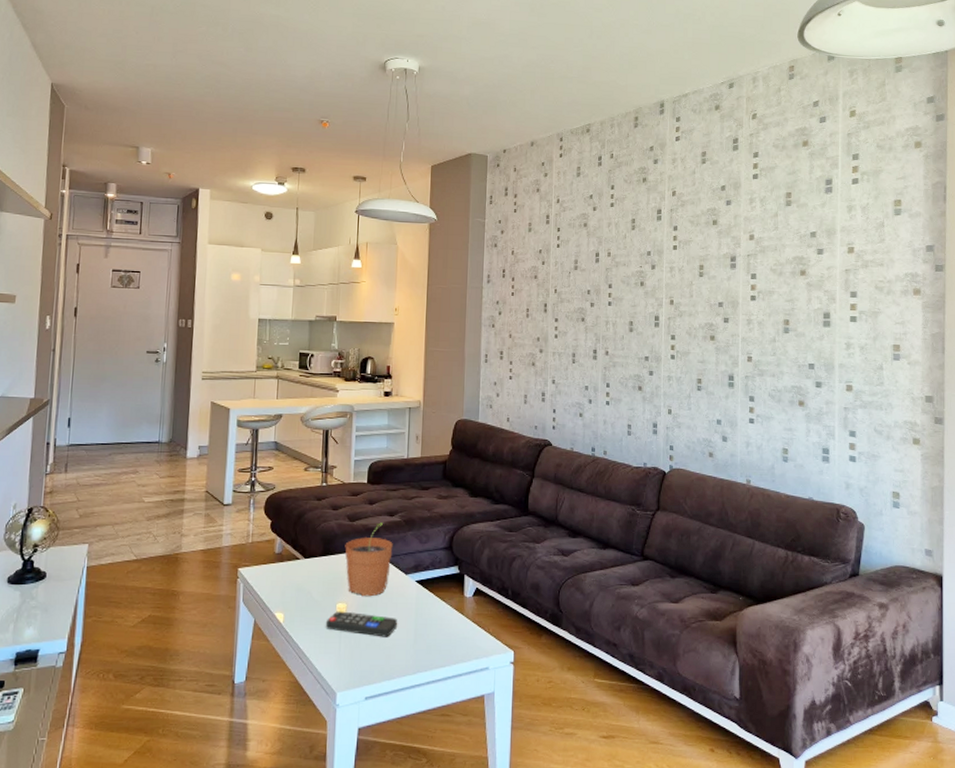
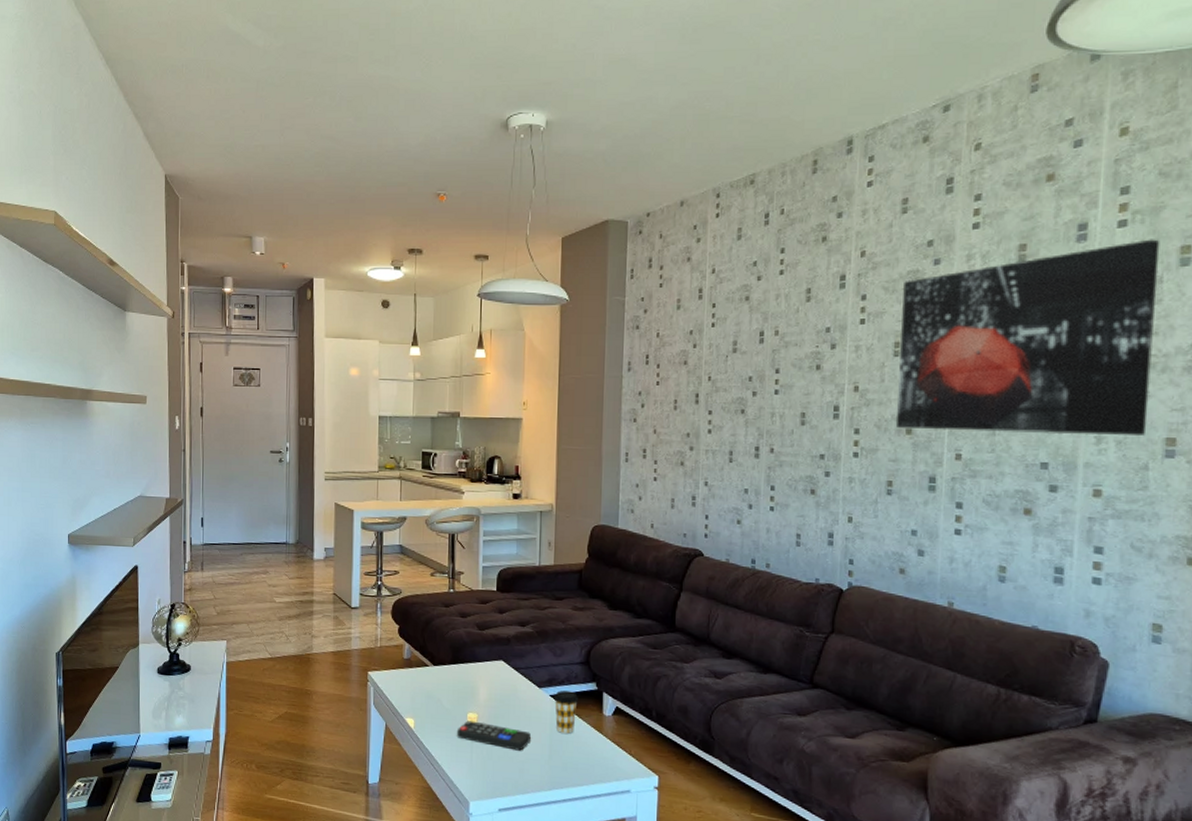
plant pot: present [345,522,393,597] -> none [474,633,525,709]
coffee cup: none [419,576,443,617] -> present [553,690,579,734]
wall art: none [702,194,881,343] -> present [895,239,1160,435]

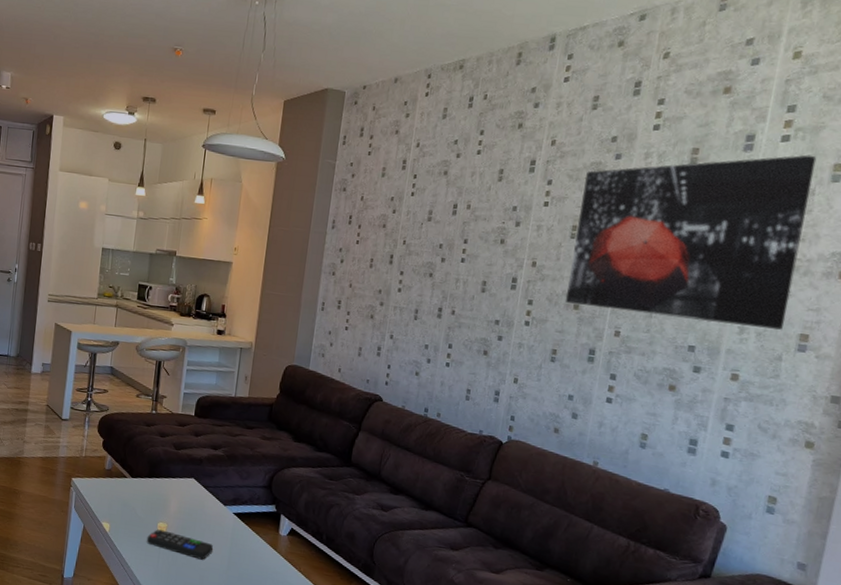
coffee cup: present [553,690,579,734] -> none [236,509,259,549]

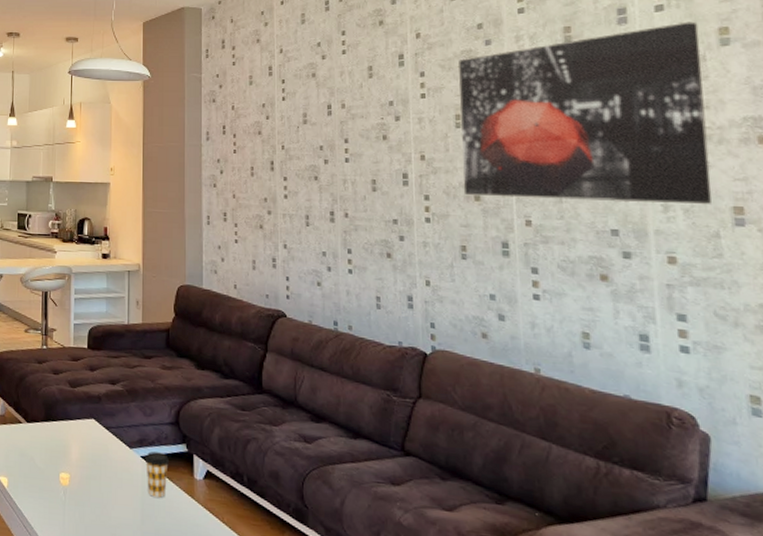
remote control: present [146,529,213,560] -> none [49,481,122,515]
coffee cup: none [236,509,259,549] -> present [144,451,170,498]

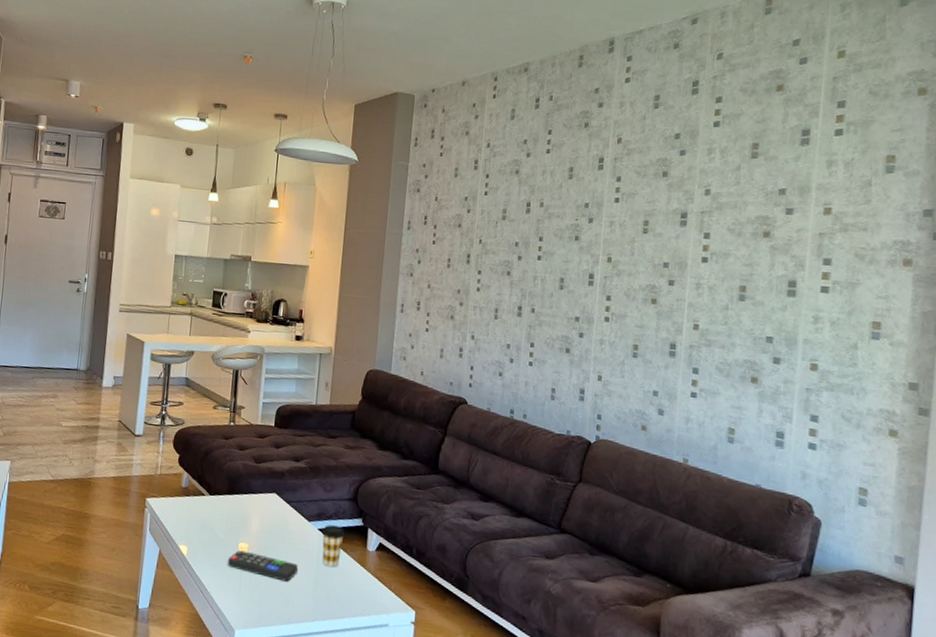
remote control: none [49,481,122,515] -> present [227,550,298,582]
wall art: present [457,21,711,204] -> none [642,147,870,318]

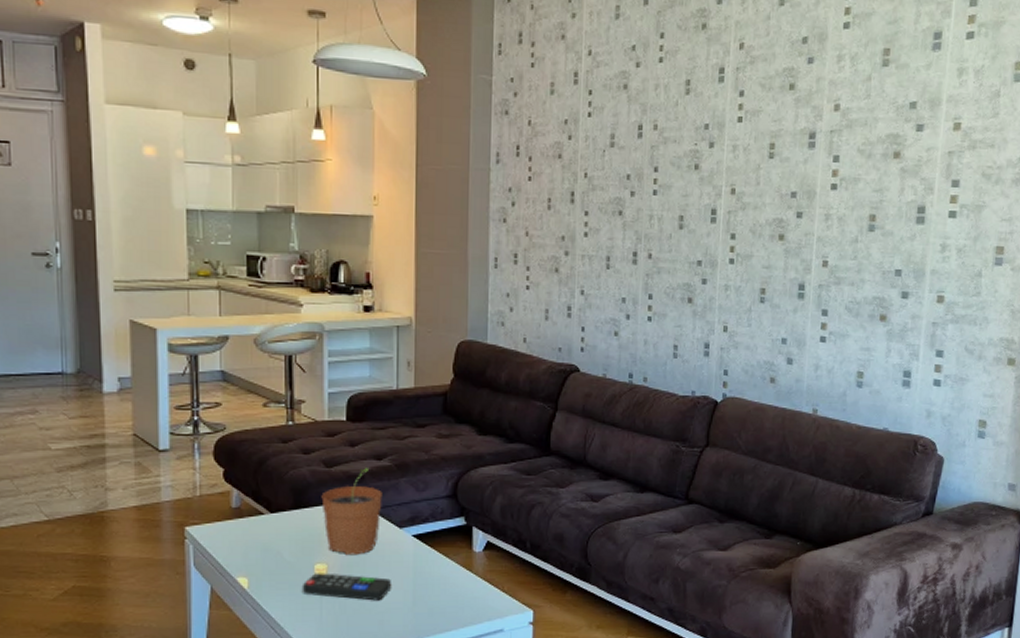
plant pot: none [249,467,297,540] -> present [321,468,382,556]
coffee cup: present [321,525,346,567] -> none [416,529,446,576]

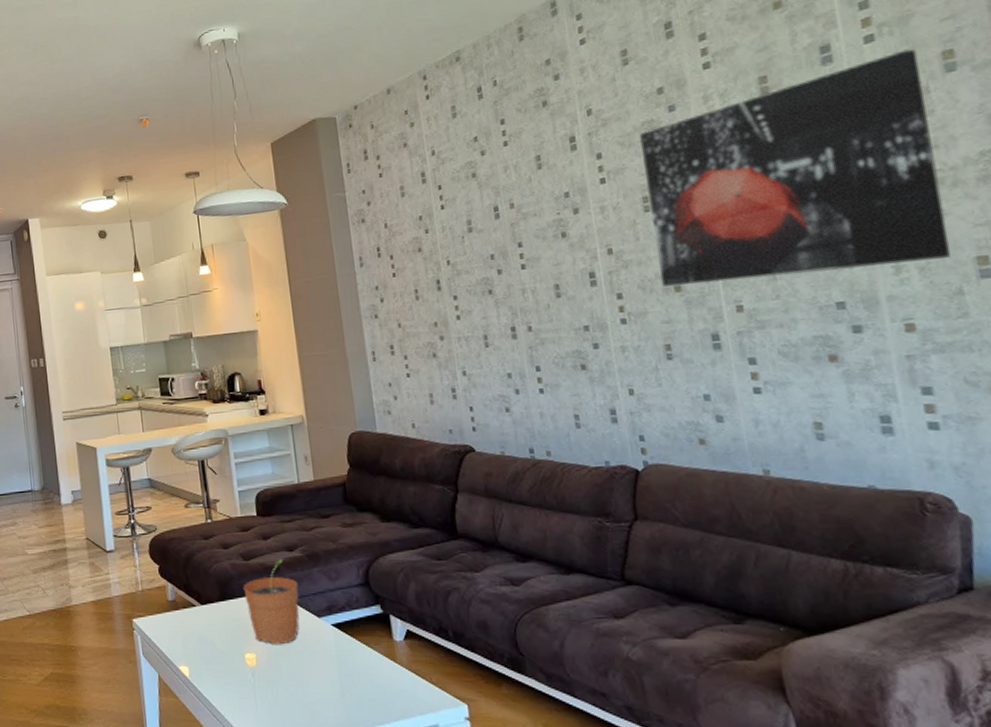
remote control: present [302,573,391,601] -> none [235,662,318,691]
wall art: none [769,53,1000,244] -> present [639,48,950,286]

